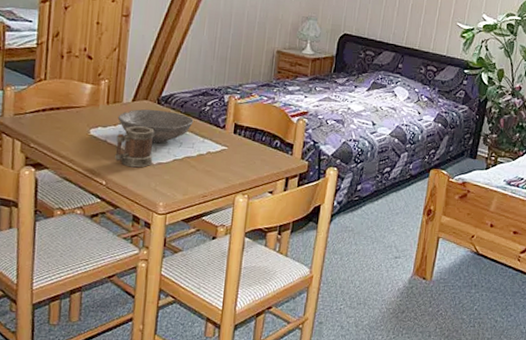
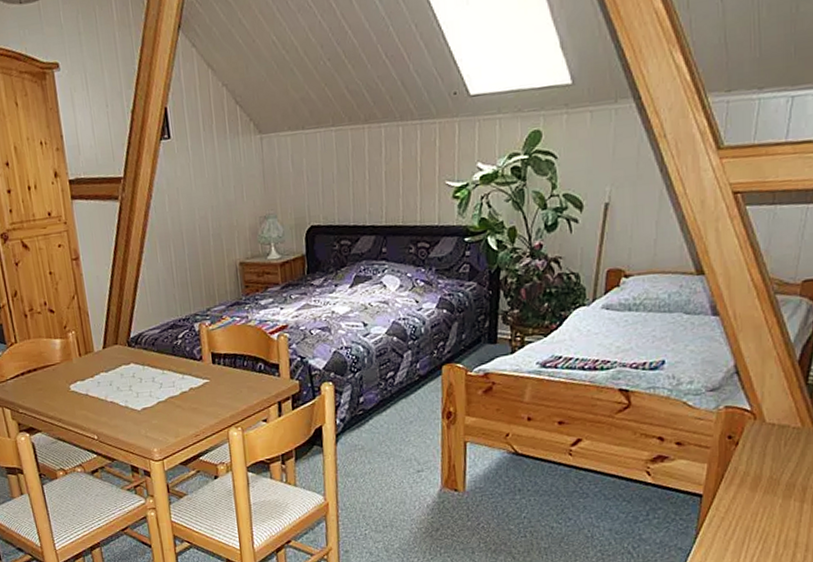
mug: present [115,126,155,168] -> none [97,372,138,418]
bowl: present [117,109,194,144] -> none [93,352,169,389]

